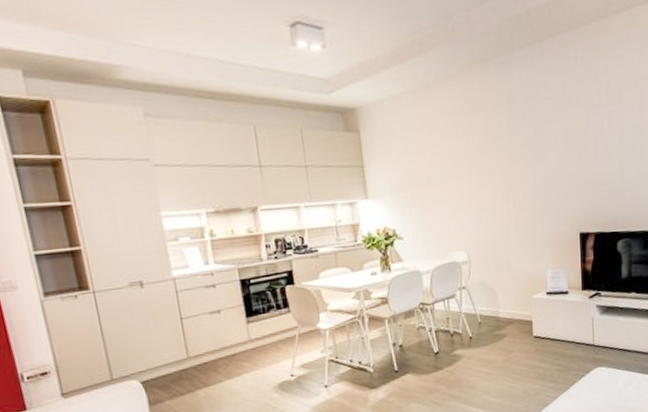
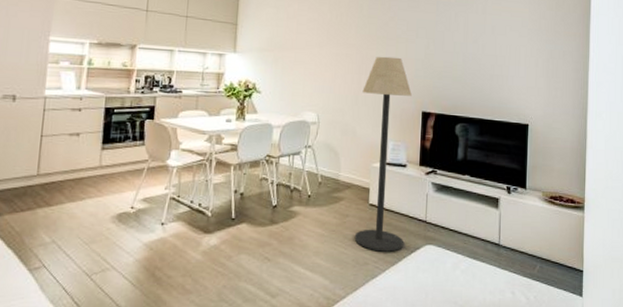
floor lamp: none [512,176,573,381] -> present [354,56,412,252]

